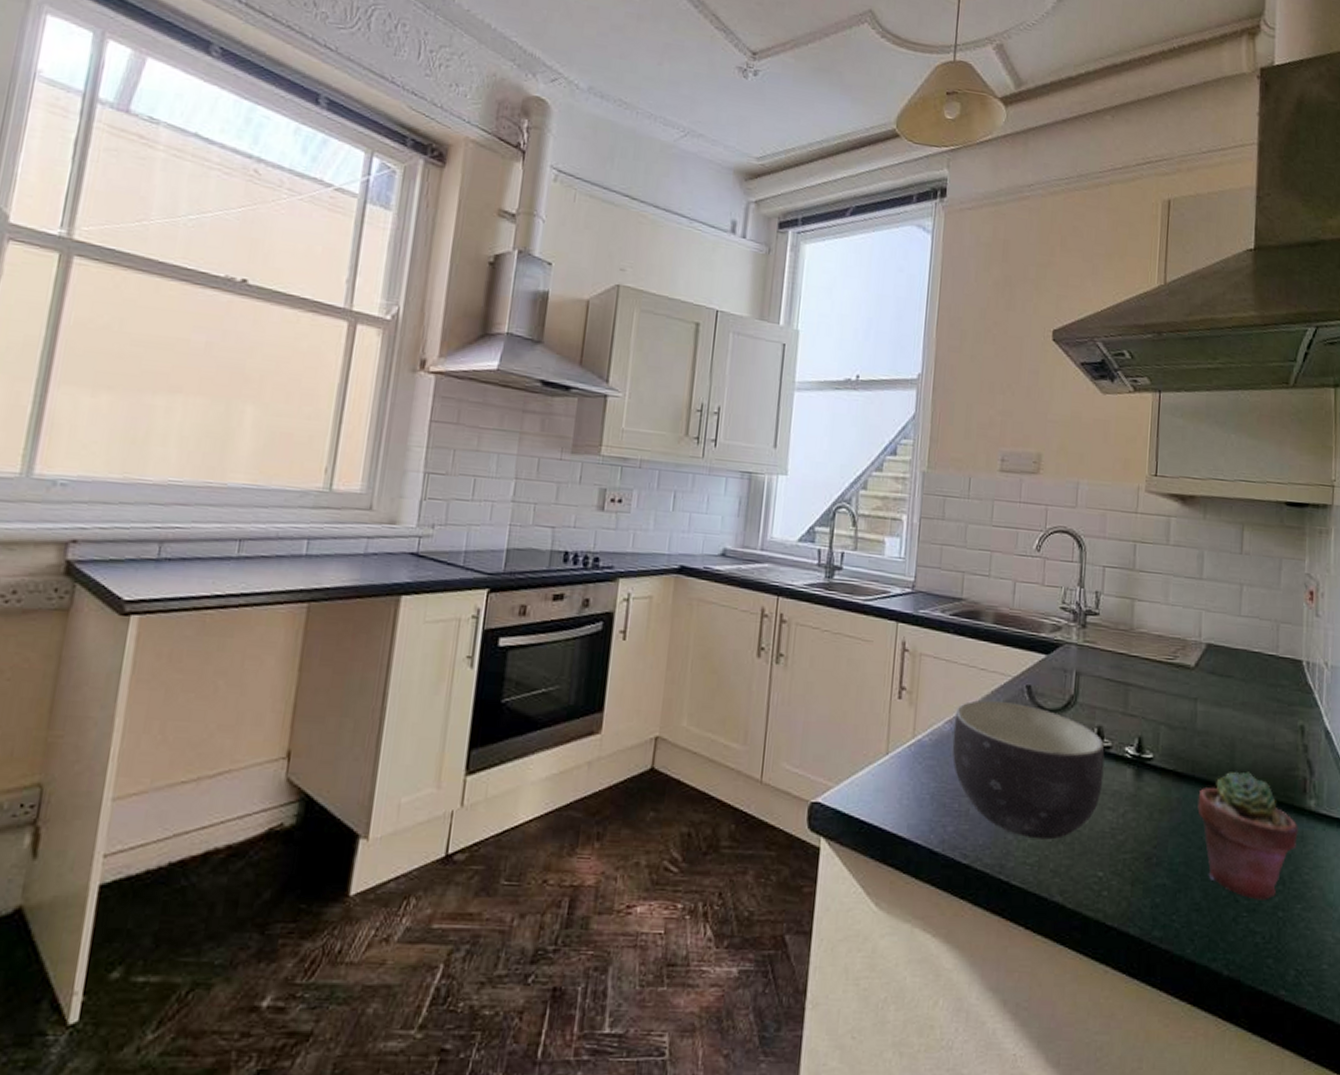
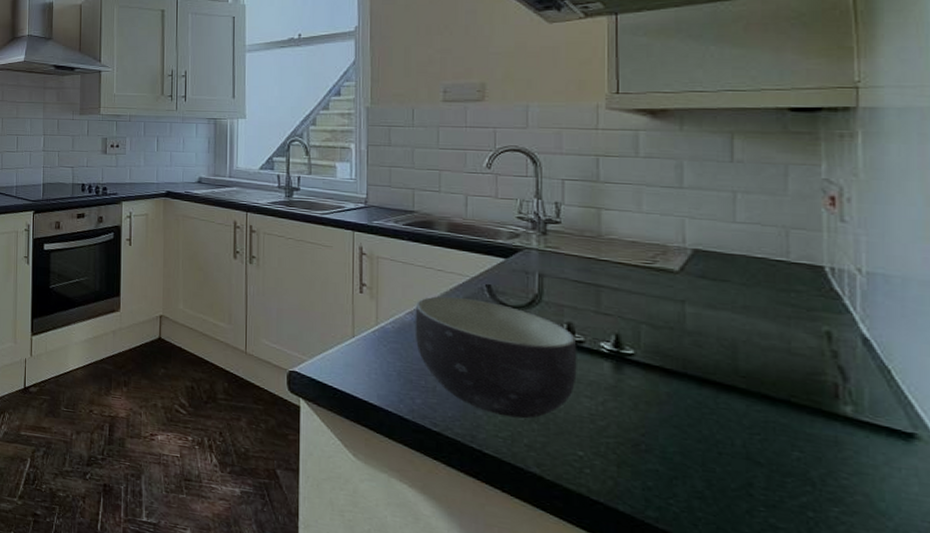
potted succulent: present [1197,772,1298,901] -> none [693,372,830,499]

